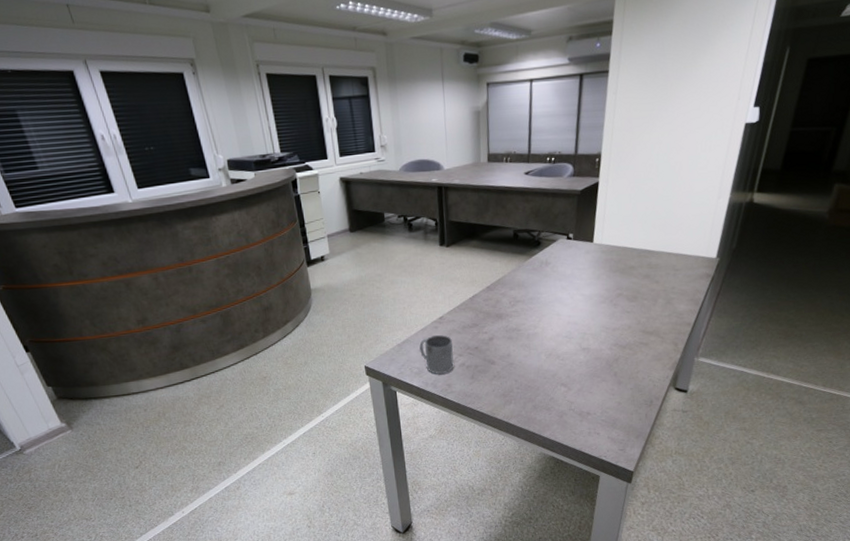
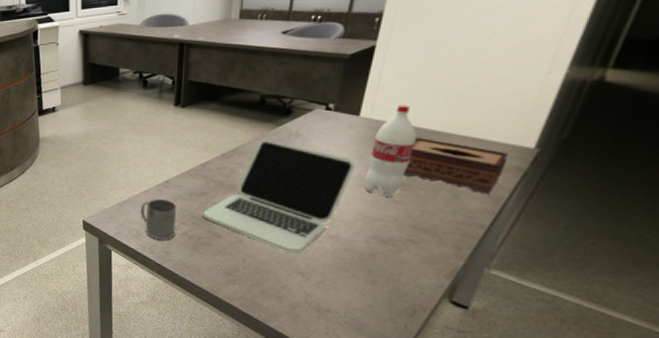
laptop: none [476,270,595,368] -> present [203,140,355,253]
bottle: none [603,230,637,309] -> present [365,105,416,197]
tissue box: none [630,256,700,298] -> present [403,137,509,195]

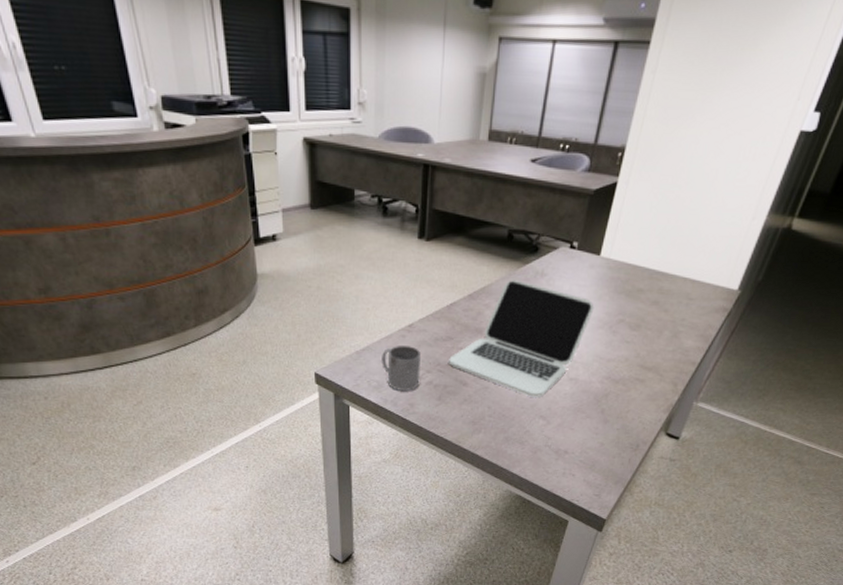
bottle: present [365,105,416,197] -> none [602,245,648,337]
tissue box: present [403,137,509,195] -> none [634,278,718,334]

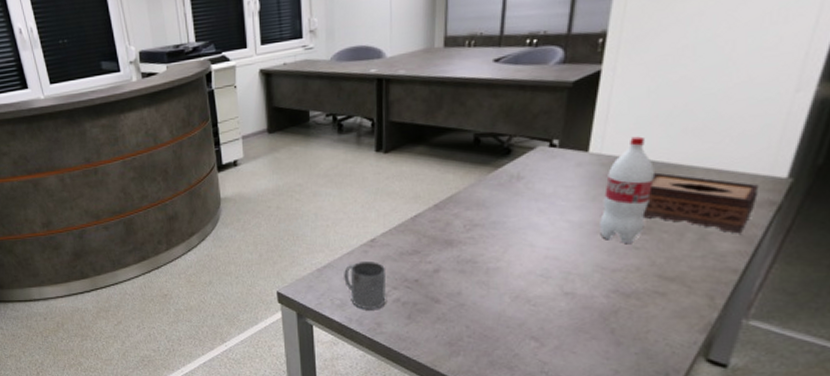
laptop: present [449,280,594,397] -> none [417,186,588,315]
bottle: none [602,245,648,337] -> present [600,136,654,243]
tissue box: none [634,278,718,334] -> present [642,172,759,234]

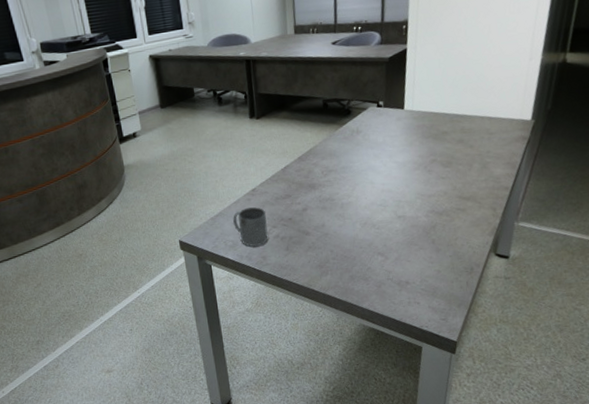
bottle: present [600,136,654,243] -> none [416,96,449,175]
tissue box: present [642,172,759,234] -> none [444,121,515,162]

